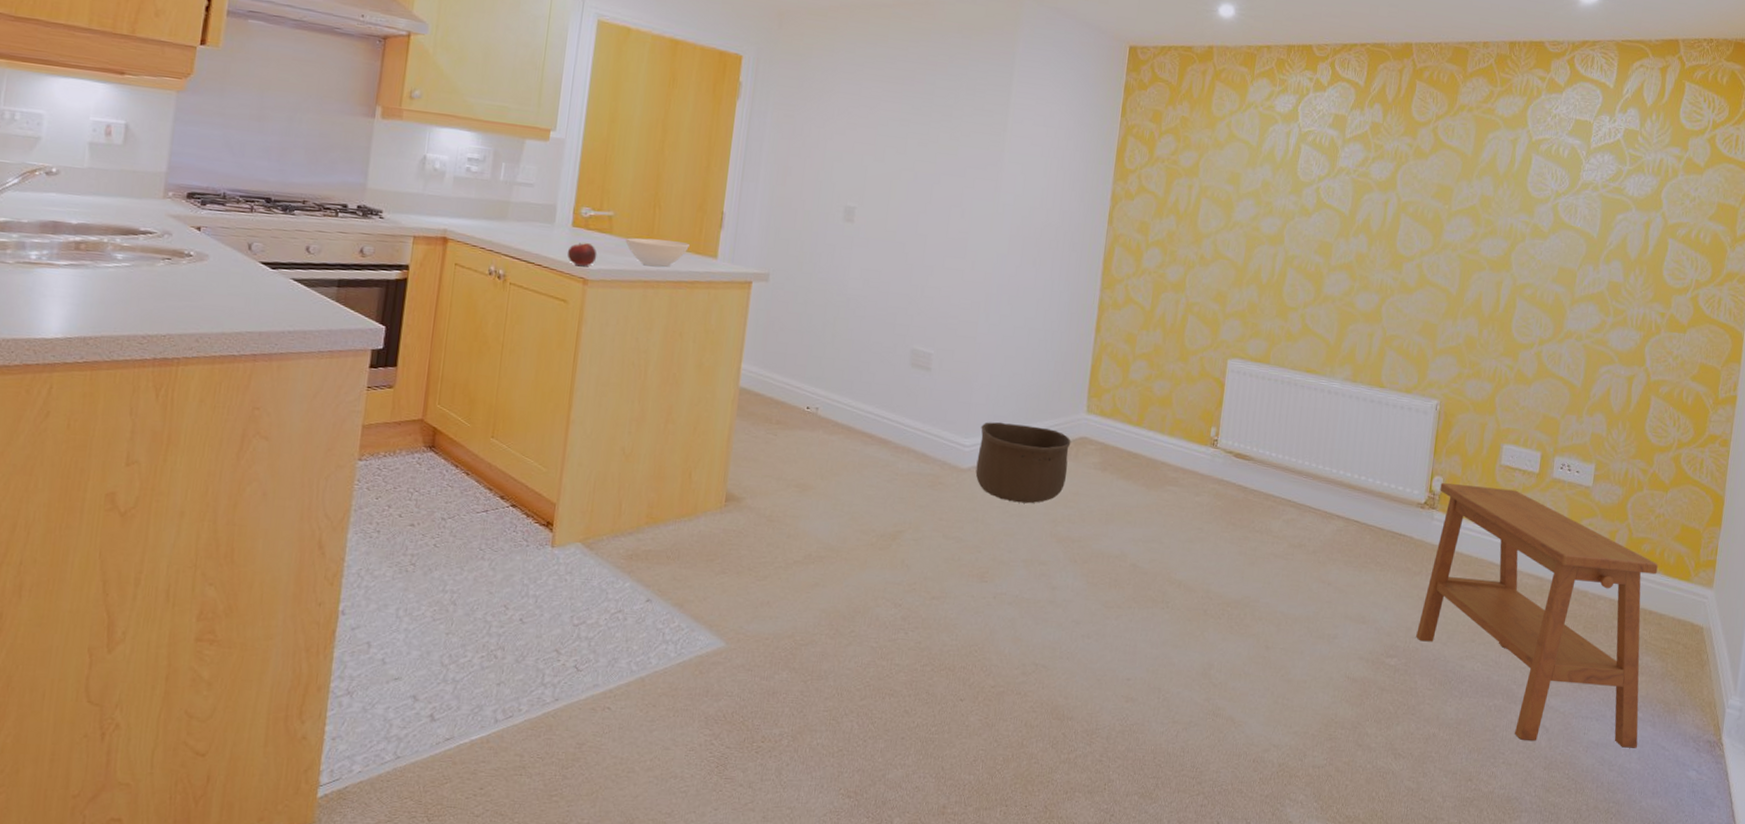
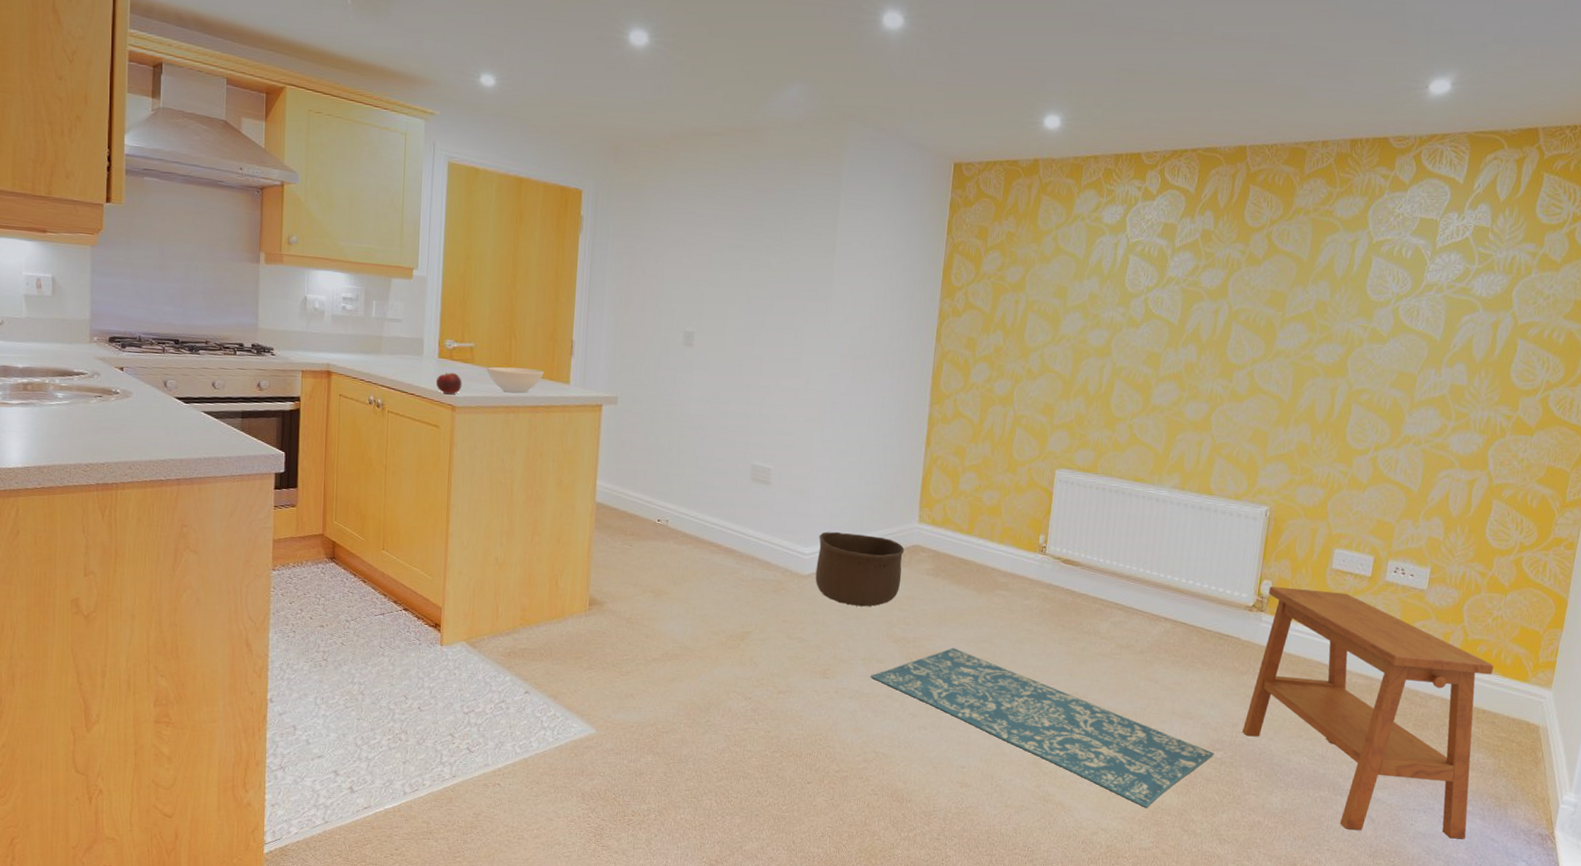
rug: none [1032,548,1389,721] -> present [870,647,1215,808]

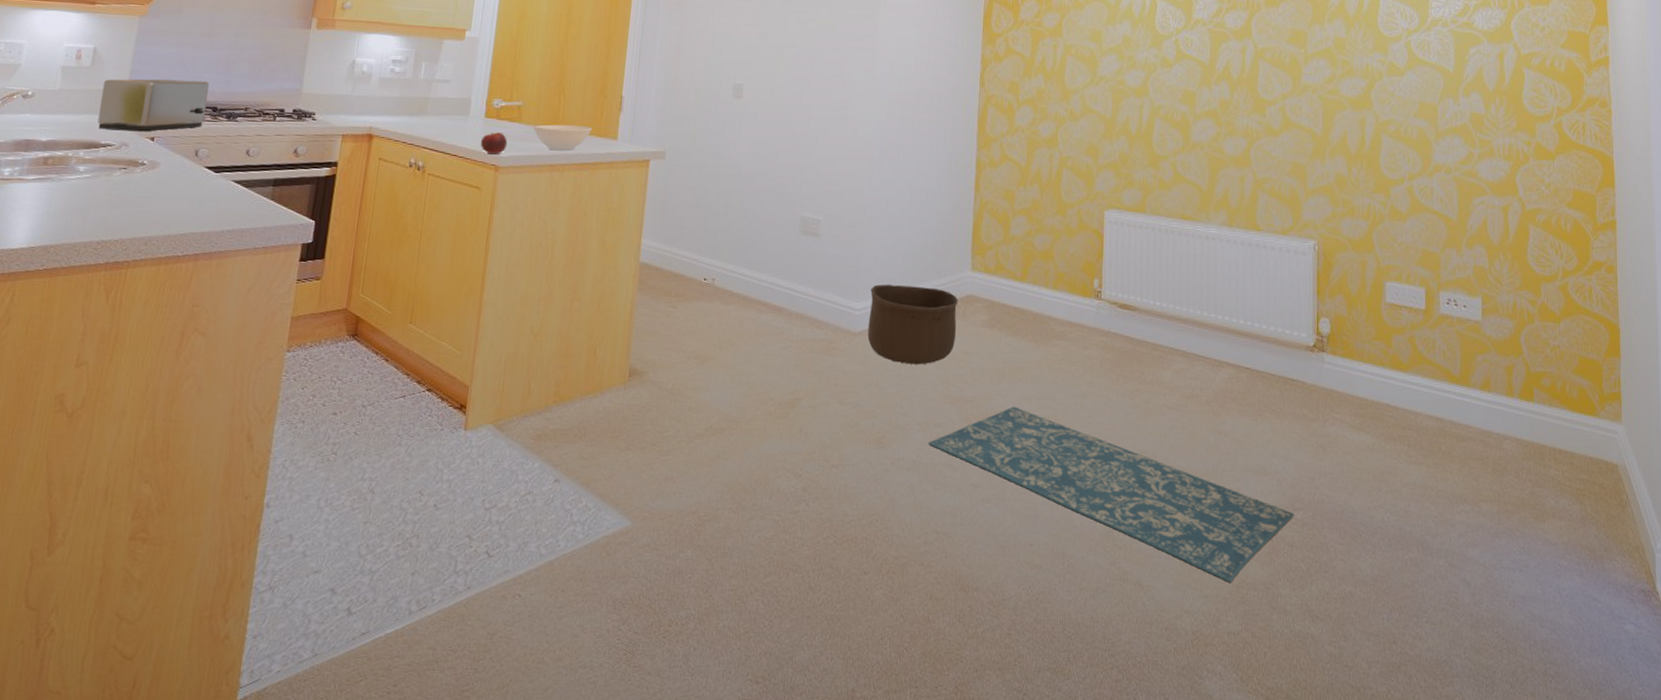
toaster: none [66,309,169,362] -> present [98,78,210,132]
side table: present [1242,586,1494,840] -> none [1320,324,1568,601]

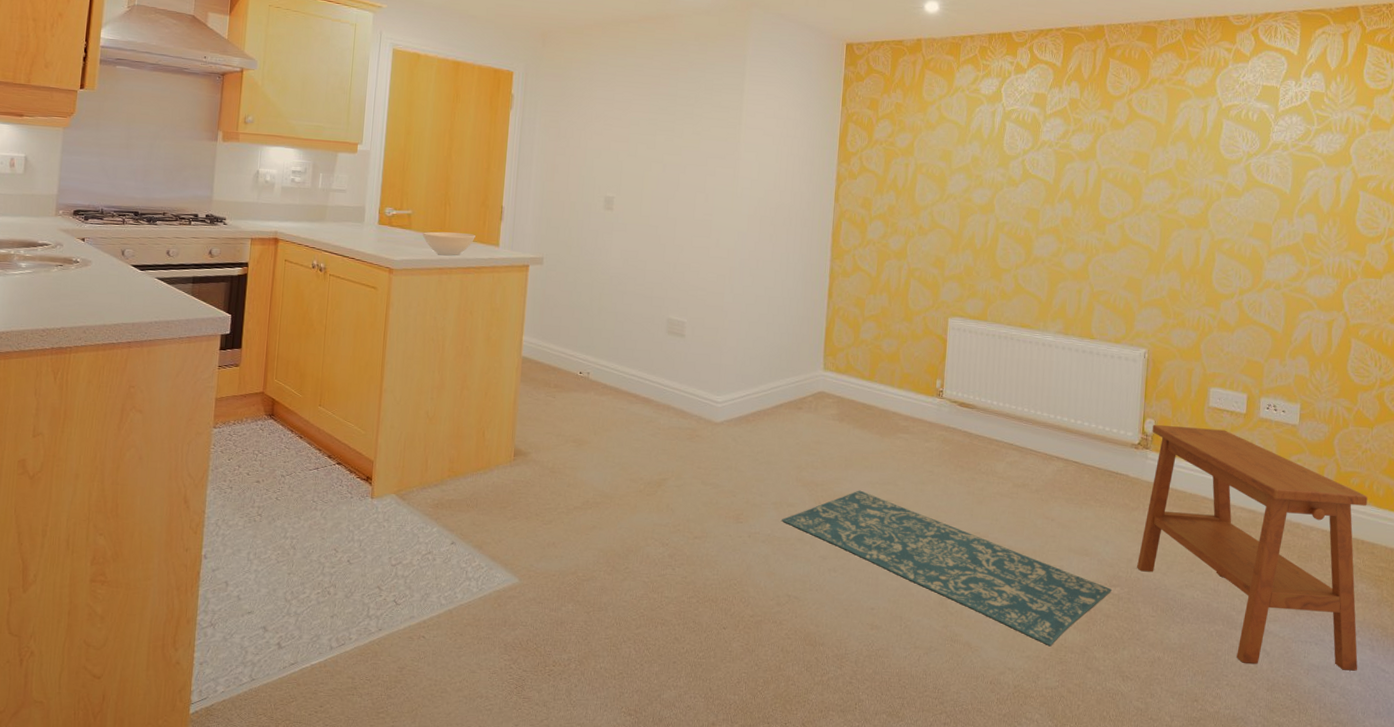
toaster: present [98,78,210,132] -> none [34,185,130,233]
fruit: present [480,132,508,154] -> none [375,238,400,258]
basket: present [867,284,958,365] -> none [728,380,811,452]
side table: none [1320,324,1568,601] -> present [1137,425,1368,671]

